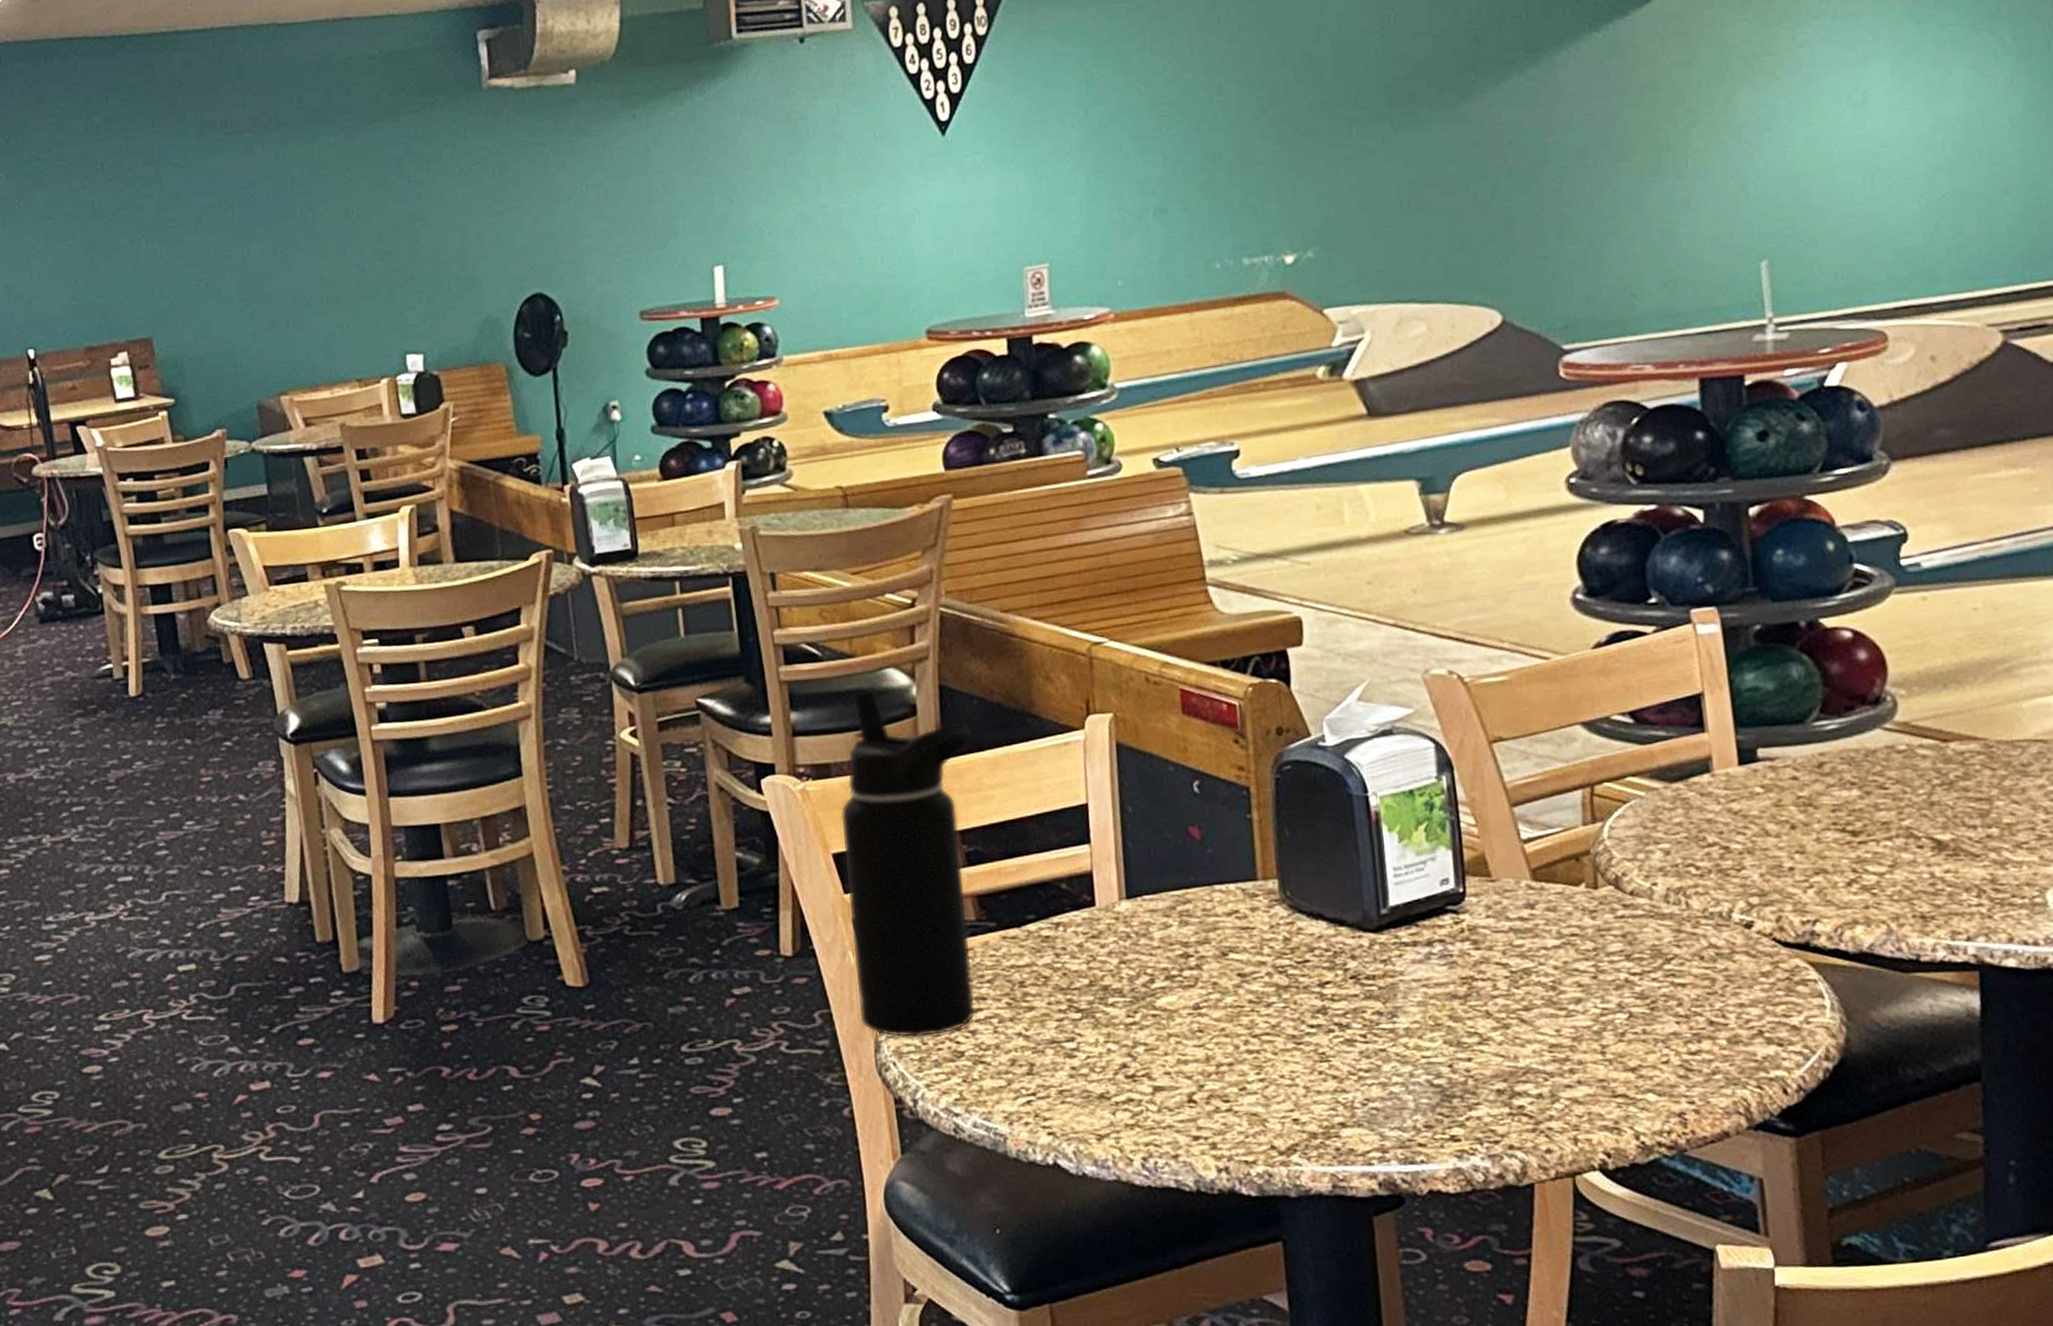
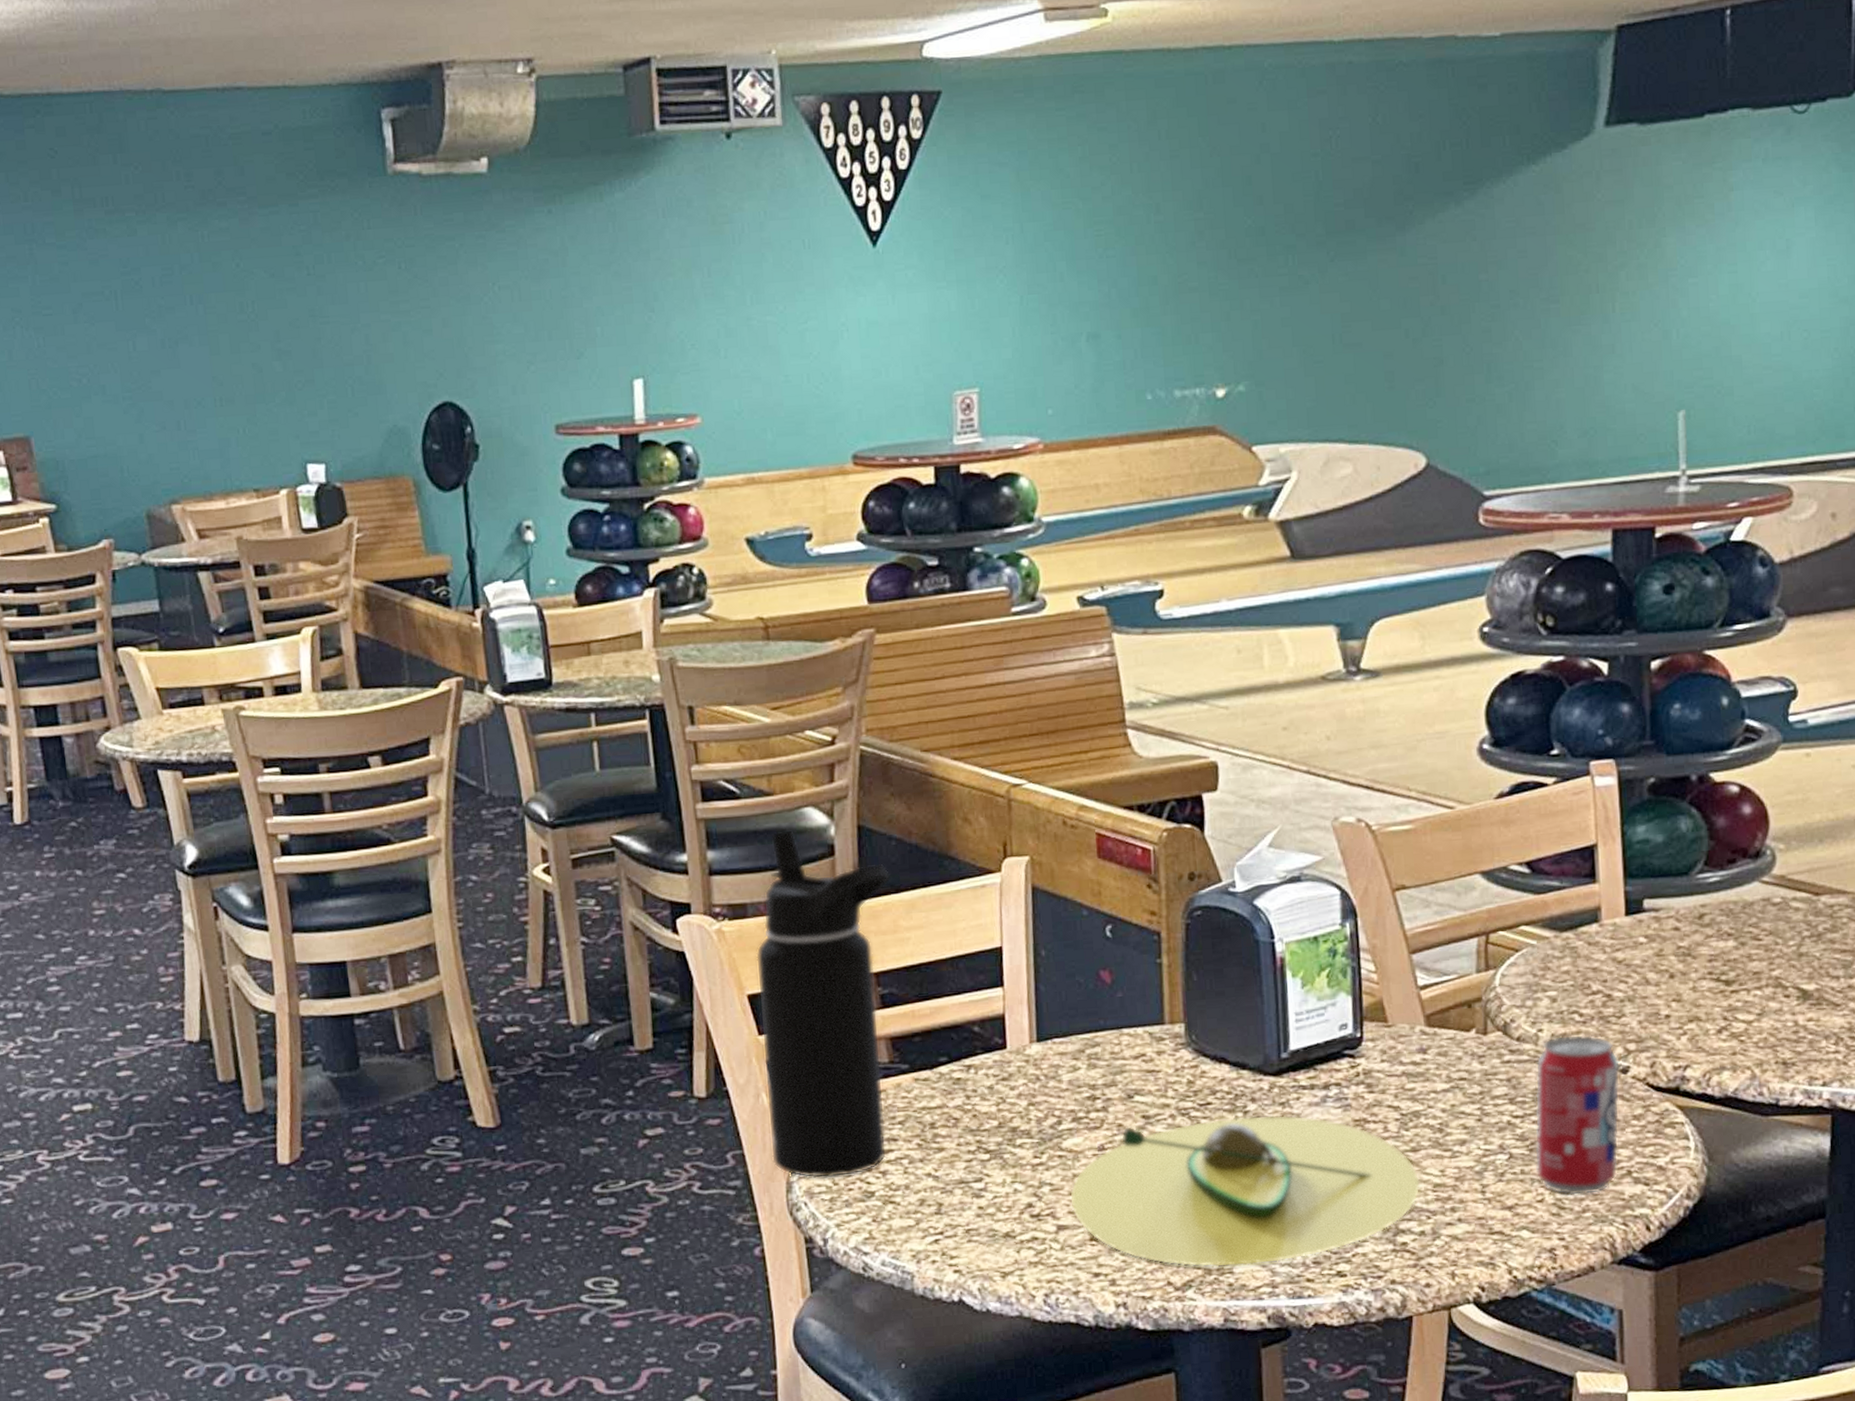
avocado: none [1165,972,1535,1131] -> present [1069,1114,1420,1268]
beverage can: none [1652,888,1748,1057] -> present [1534,1034,1620,1196]

